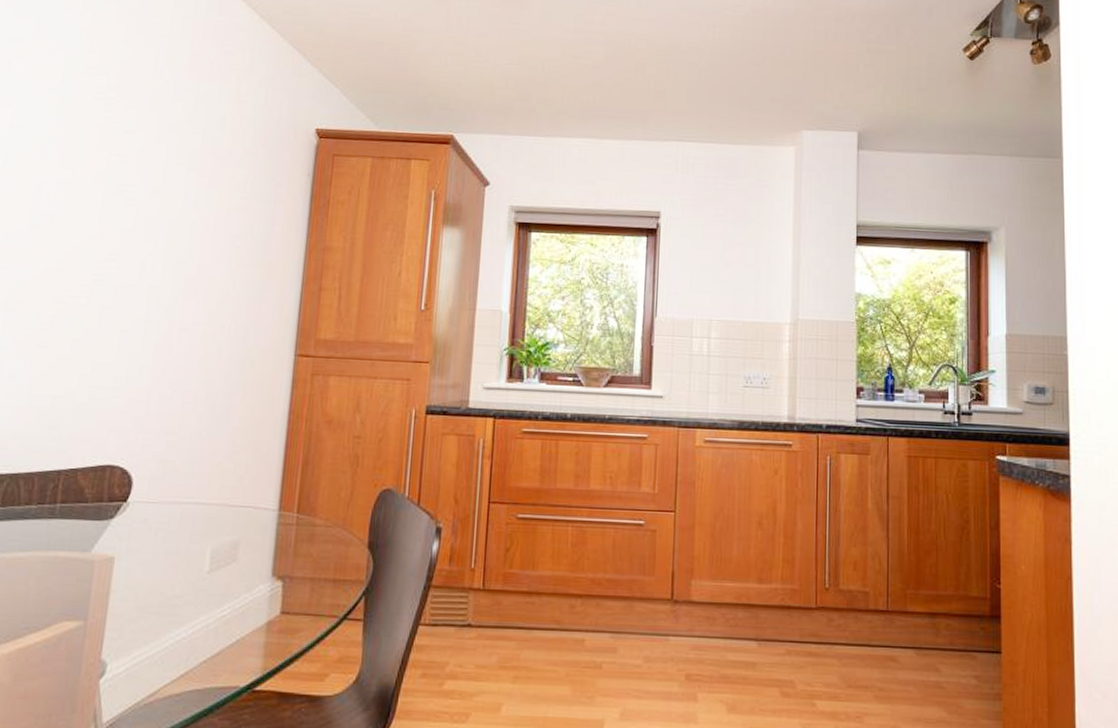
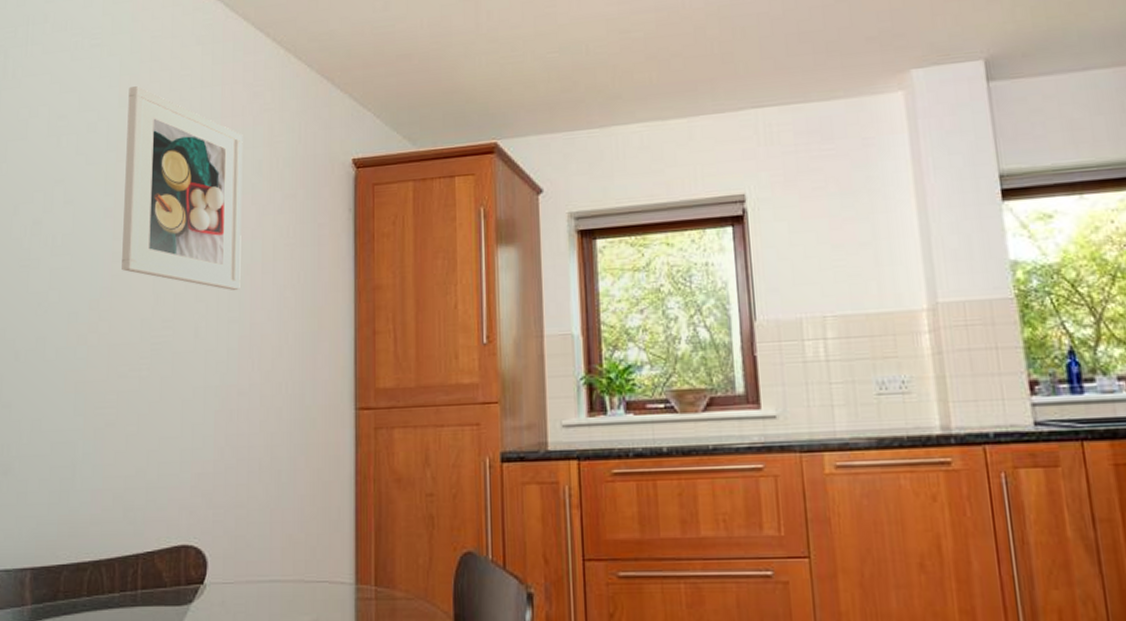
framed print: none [68,24,209,234] -> present [122,86,243,290]

